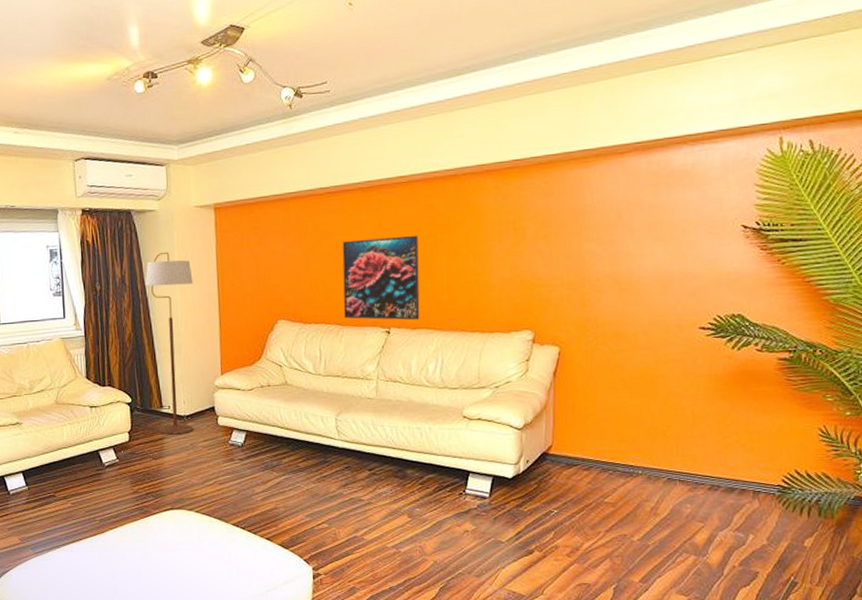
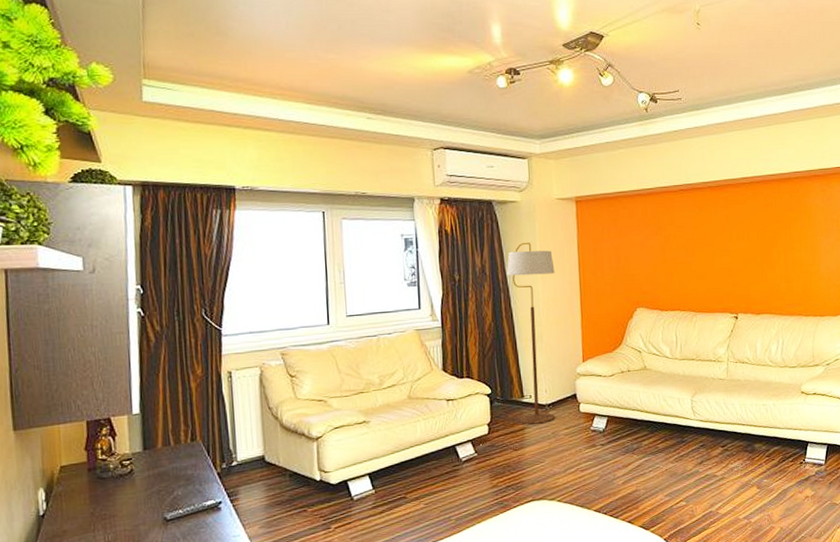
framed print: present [342,235,420,321] -> none [694,230,763,307]

